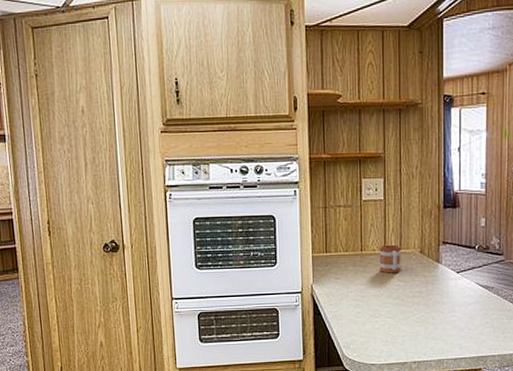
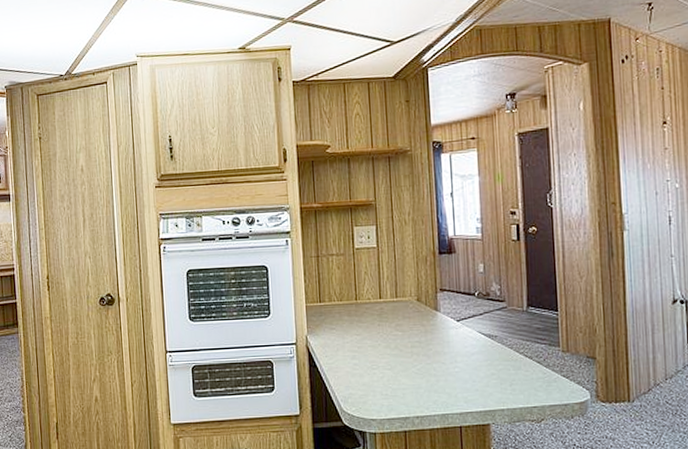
mug: present [379,244,401,273] -> none [374,292,398,323]

